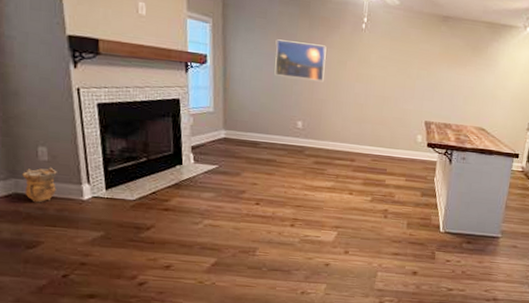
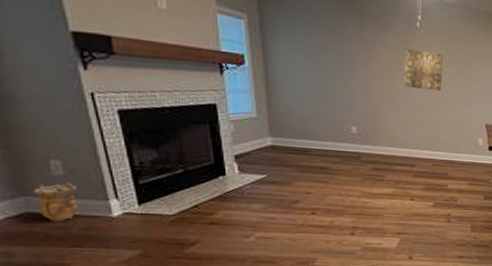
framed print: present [275,39,327,81] -> none [322,38,379,83]
wall art: none [348,49,386,88] -> present [404,49,443,91]

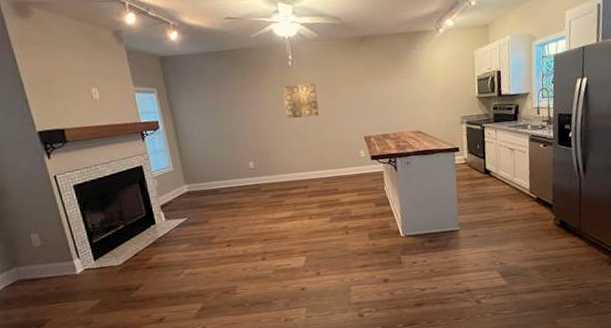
vase: present [34,182,79,222] -> none [22,250,53,285]

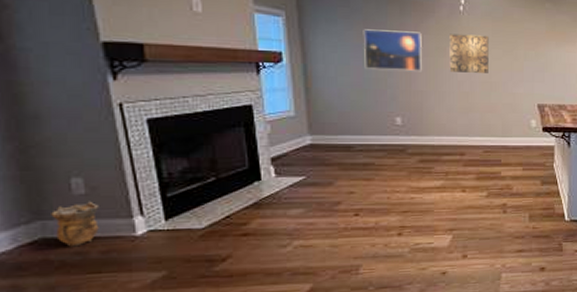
vase: none [22,250,53,285] -> present [51,201,99,247]
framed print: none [215,89,264,126] -> present [363,29,422,71]

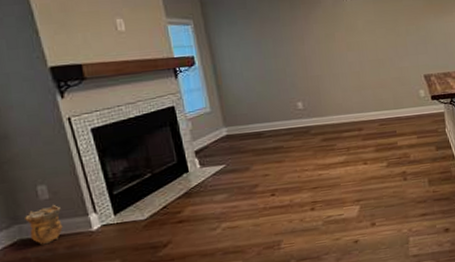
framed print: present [363,29,422,71] -> none [260,22,315,62]
wall art: present [449,33,489,73] -> none [336,17,375,55]

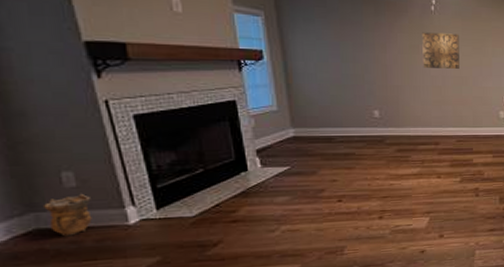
wall art: none [336,17,375,55] -> present [422,32,459,69]

